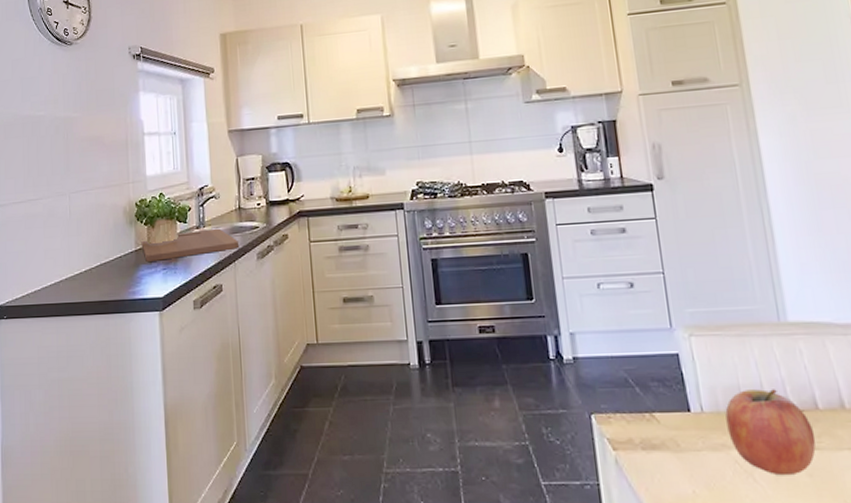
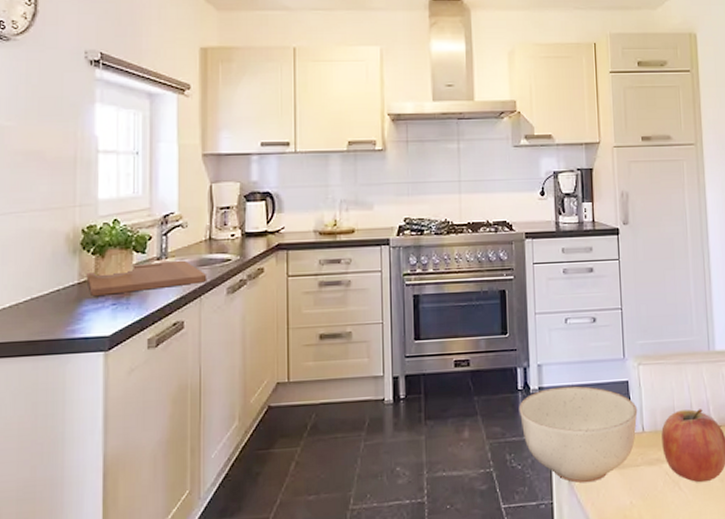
bowl: none [552,357,694,464] -> present [518,385,638,483]

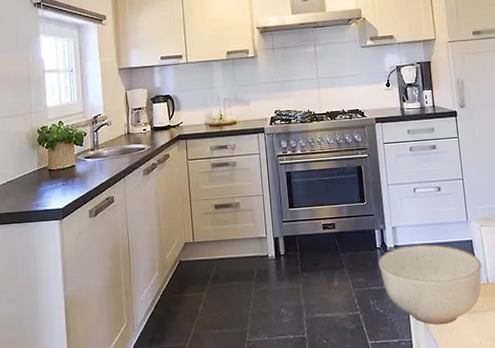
cutting board: present [86,260,206,296] -> none [43,150,127,179]

